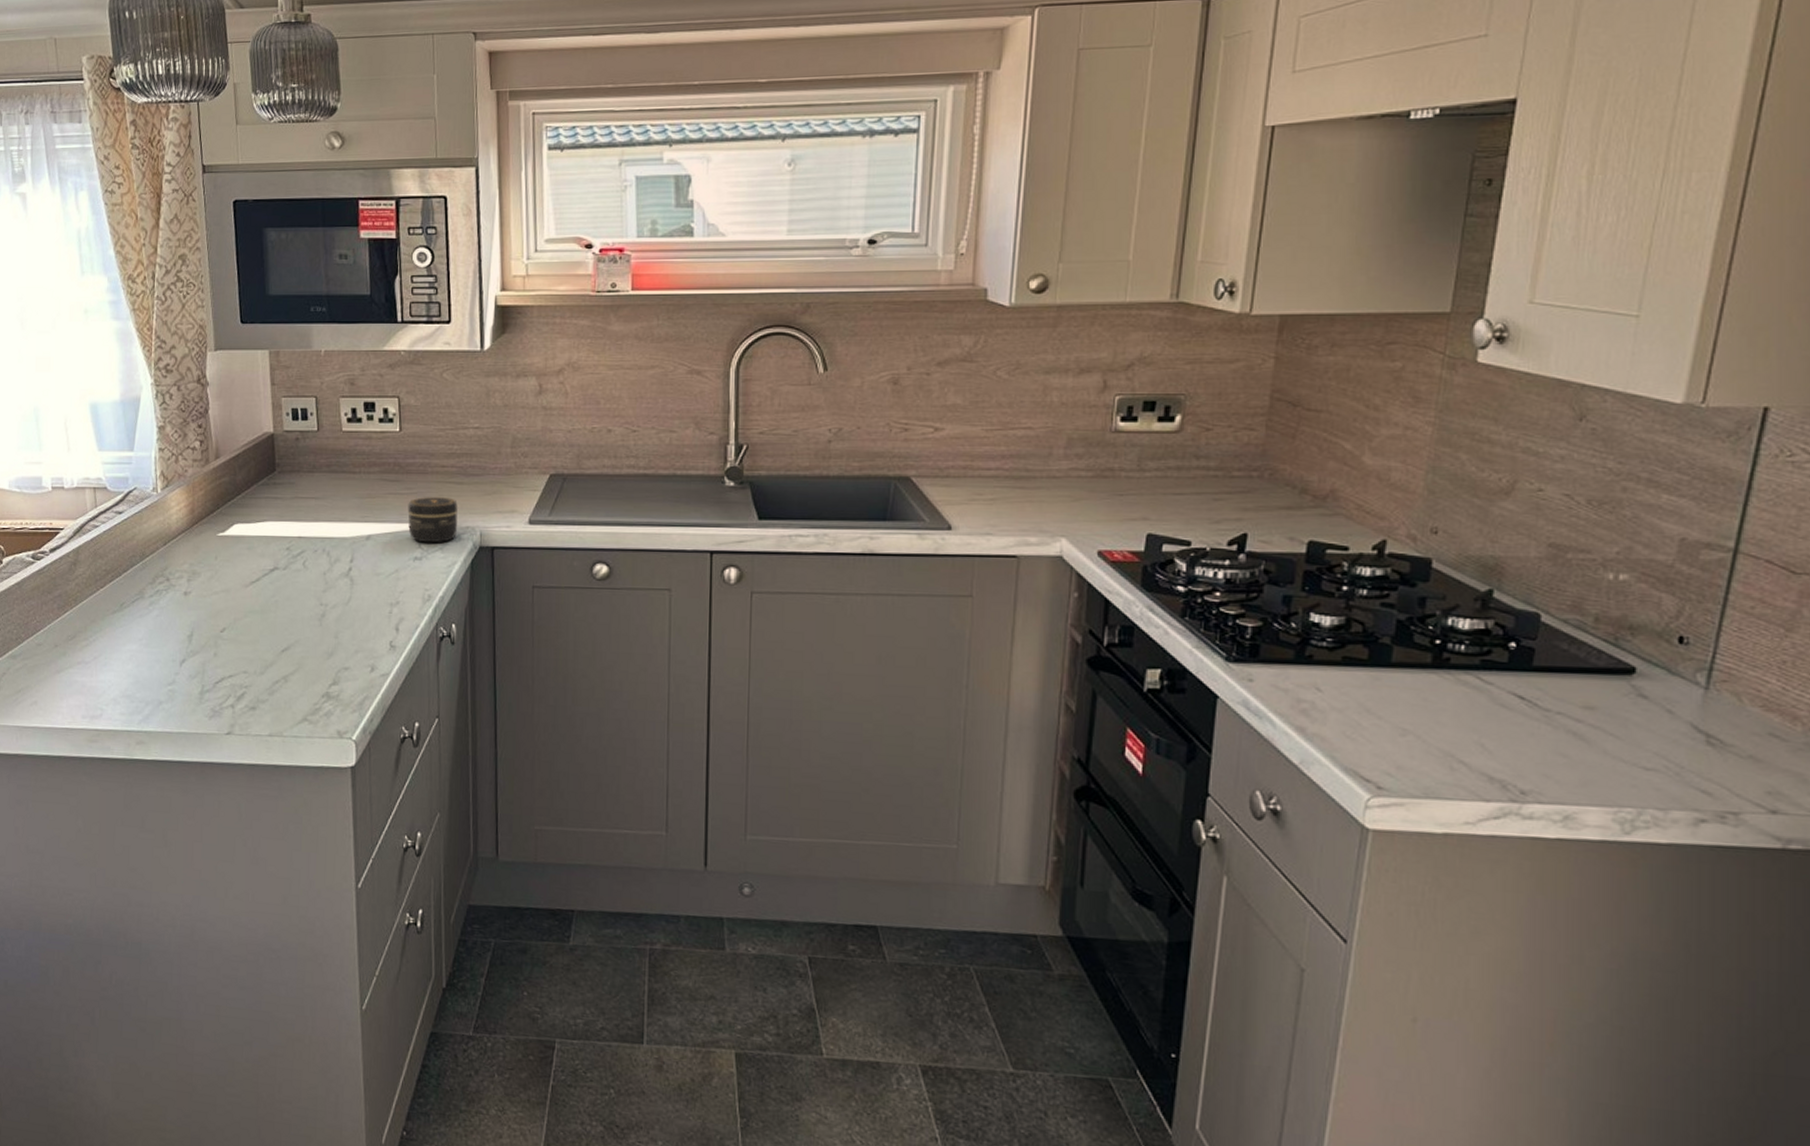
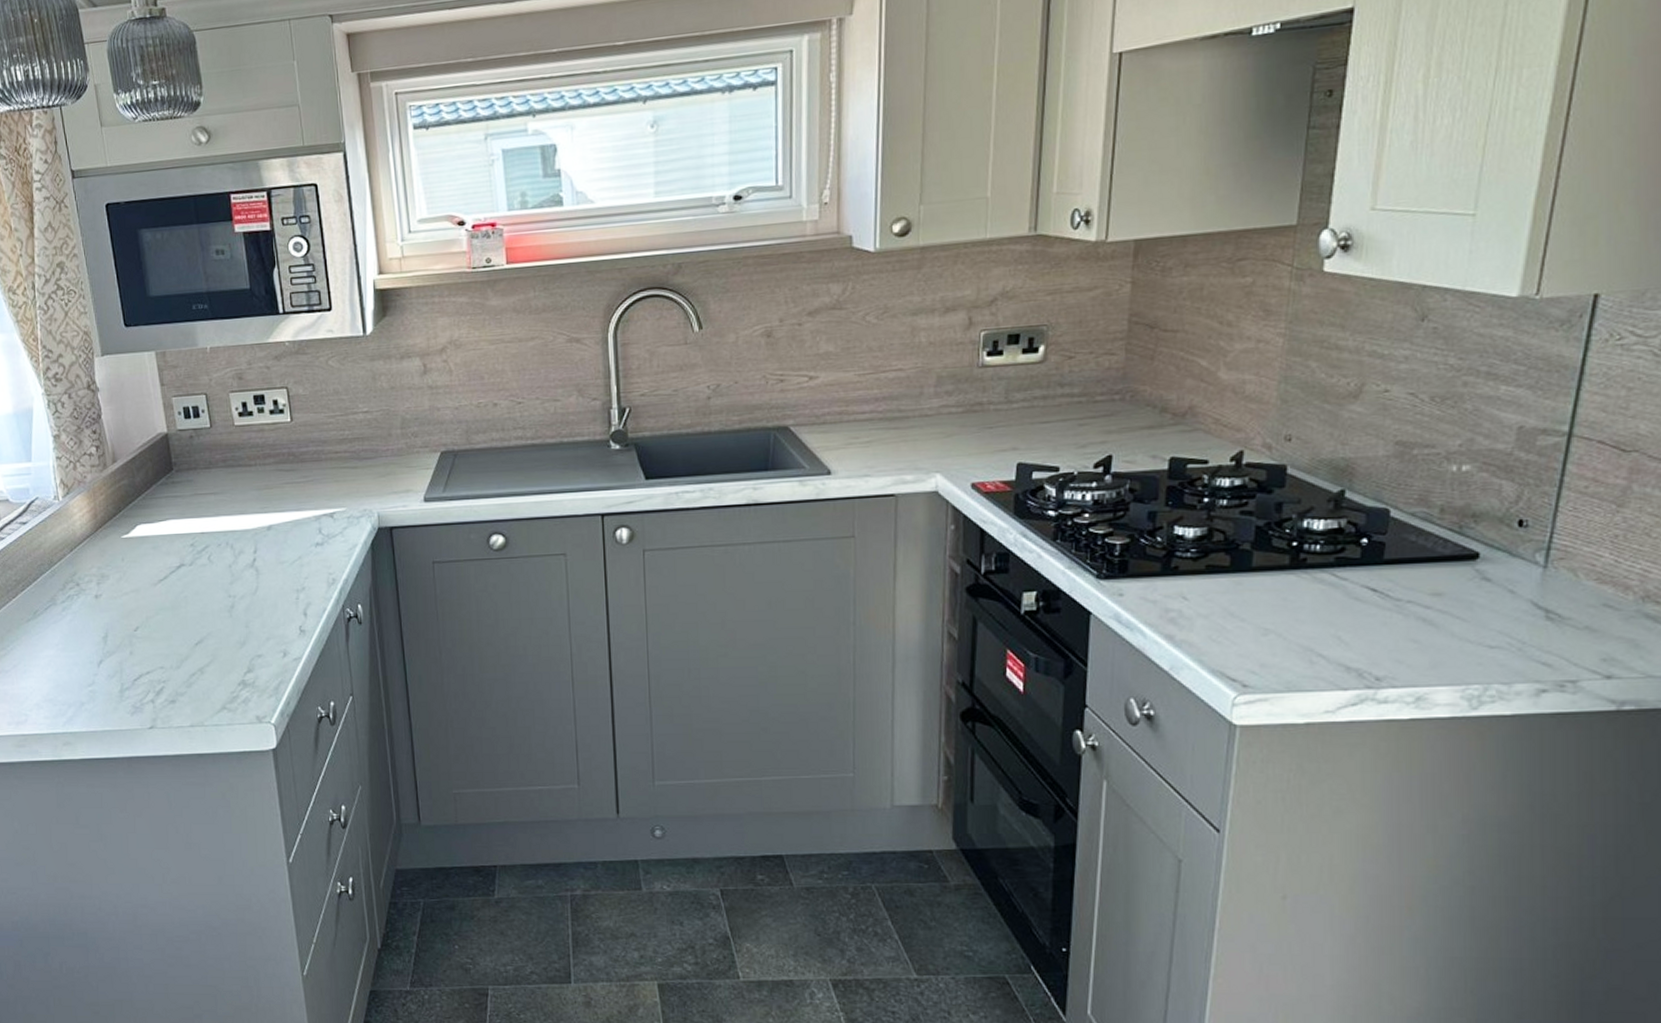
jar: present [407,497,458,543] -> none [305,482,356,529]

